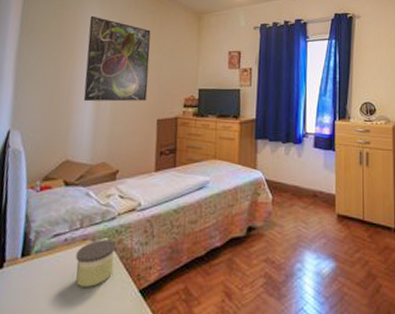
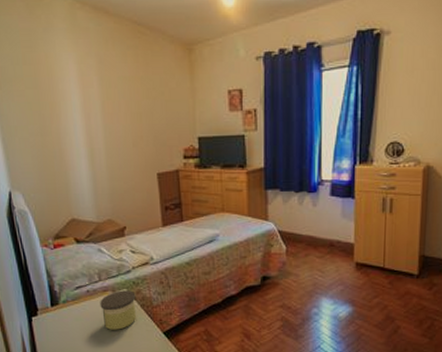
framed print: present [83,15,151,102] -> none [64,57,143,158]

